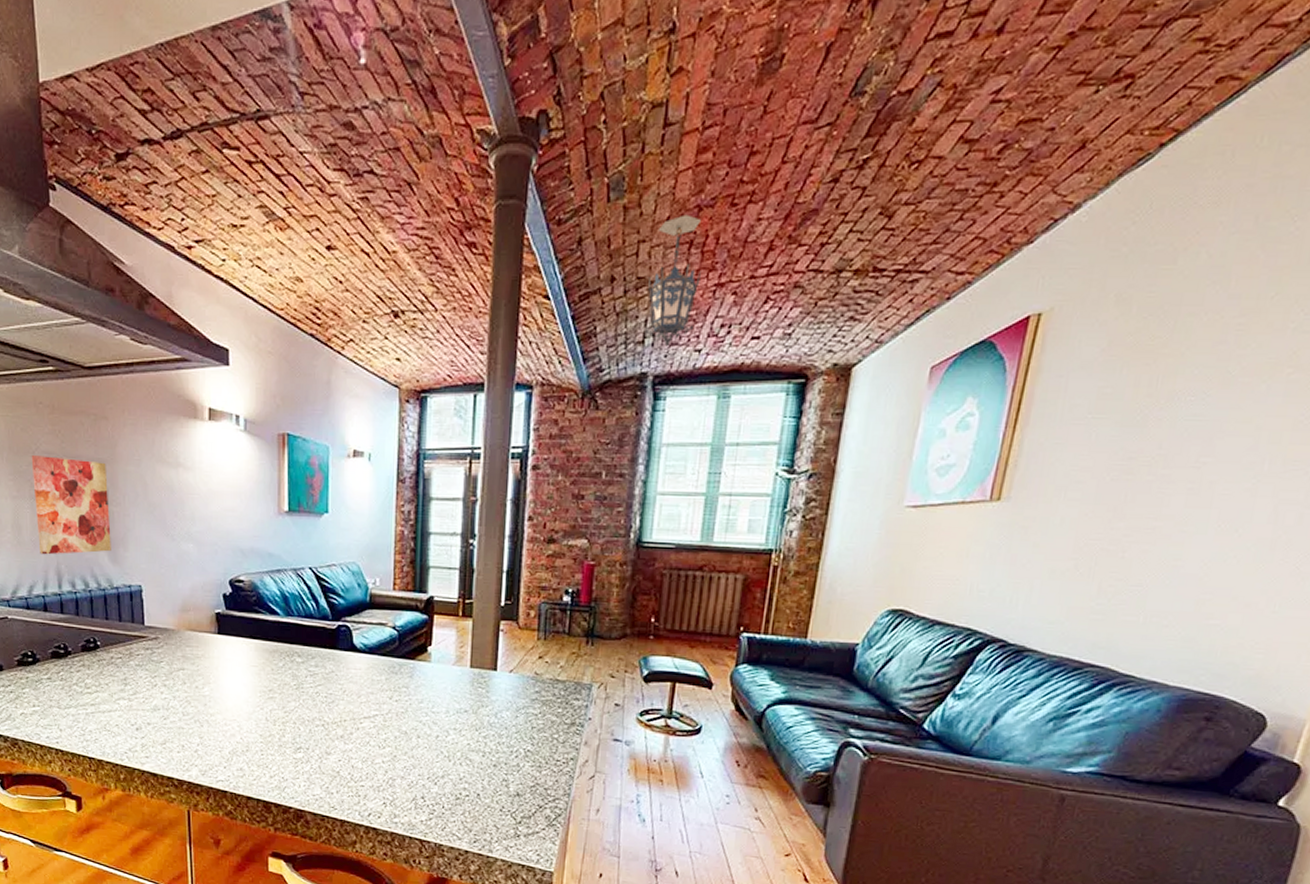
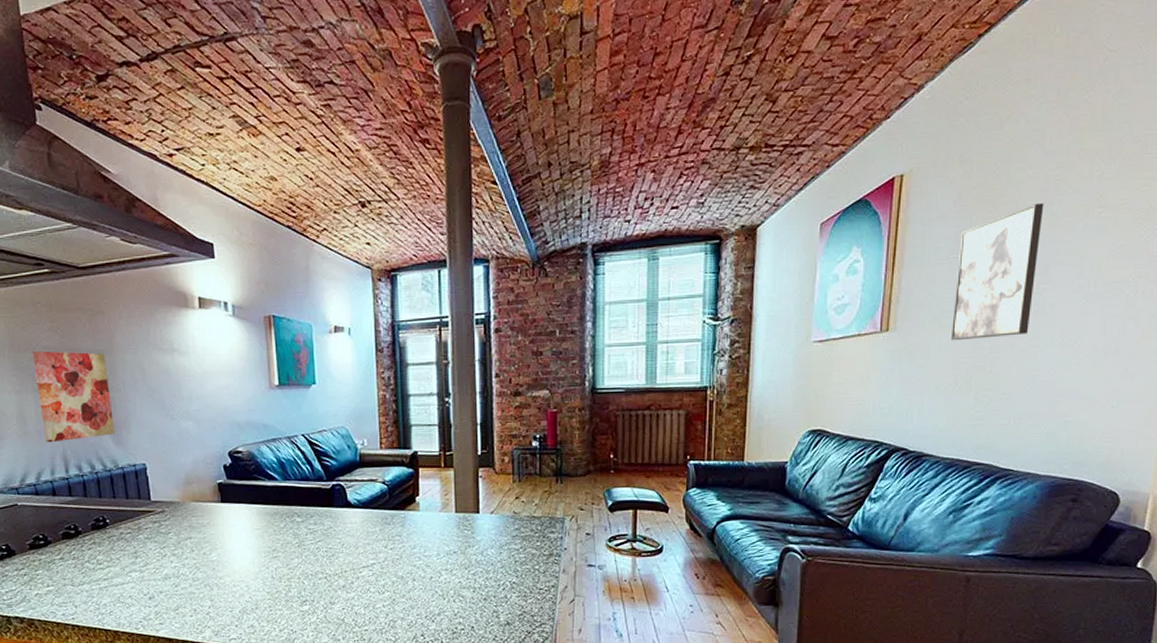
hanging lantern: present [645,214,703,347] -> none [579,107,625,219]
wall art: none [1076,357,1218,518] -> present [950,202,1044,341]

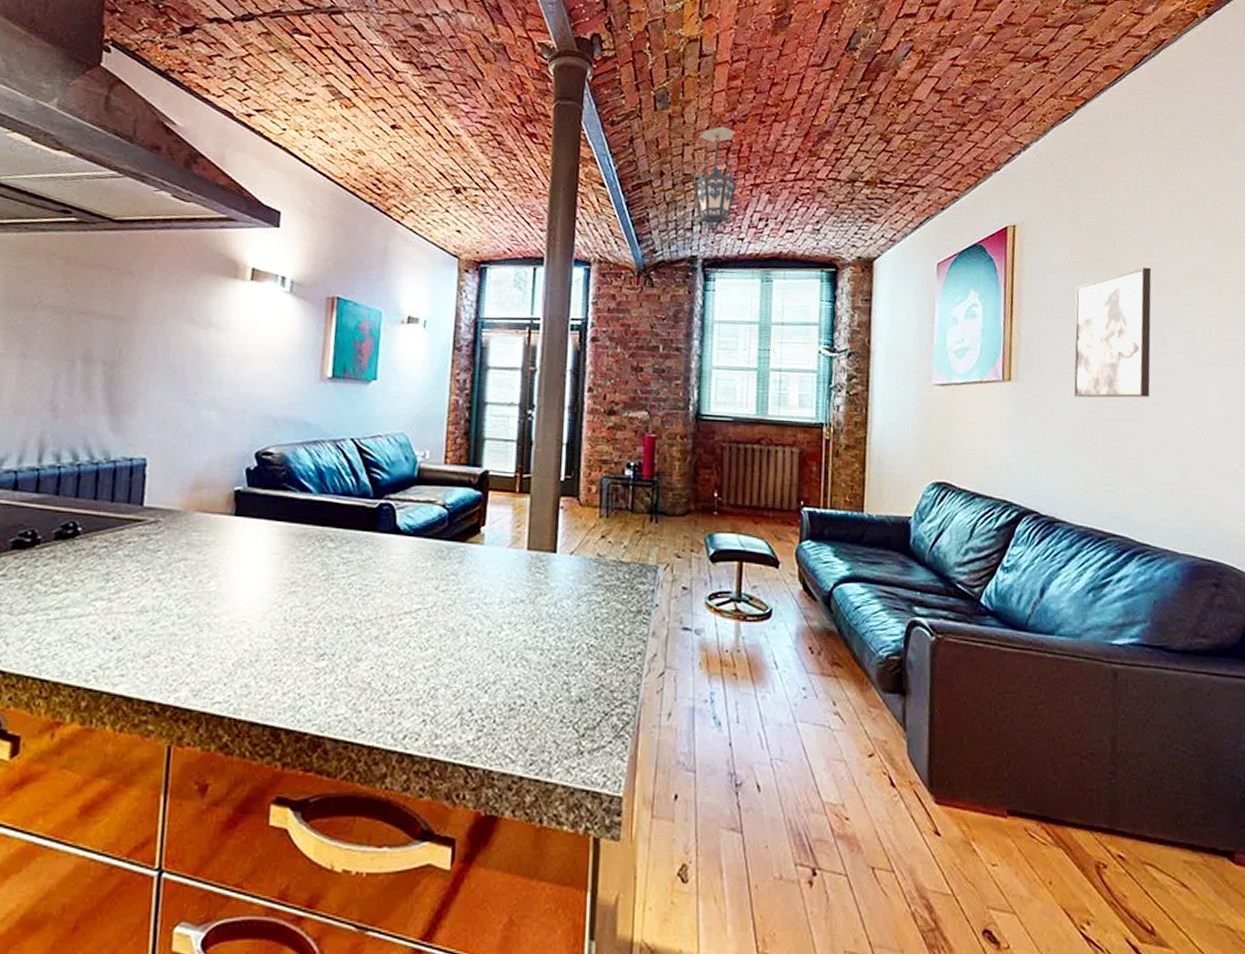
wall art: present [32,351,115,443] -> none [21,309,123,422]
hanging lantern: none [579,107,625,219] -> present [693,126,740,234]

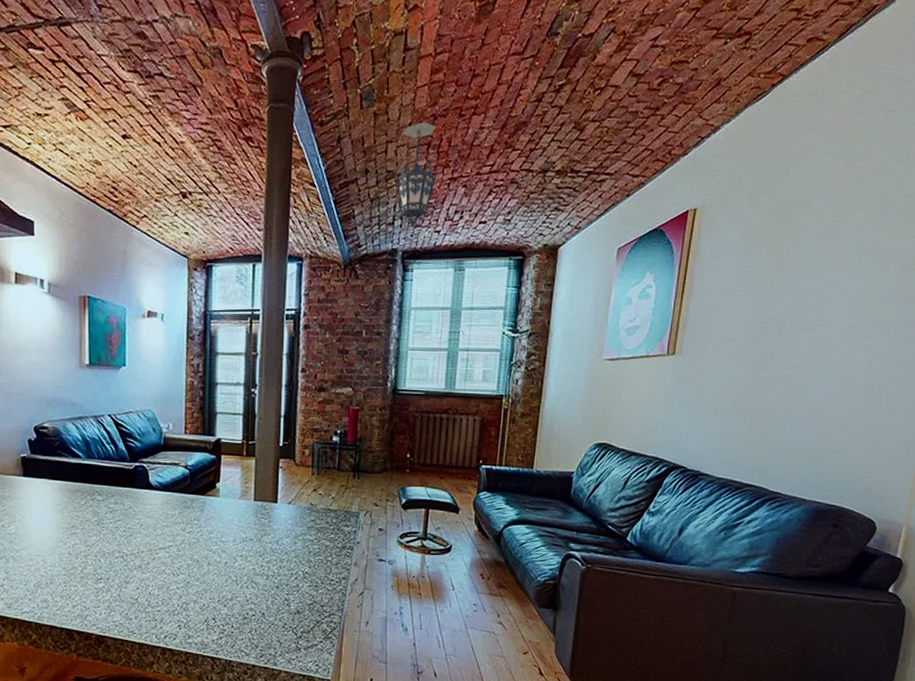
wall art: present [1073,267,1152,398] -> none [731,245,823,369]

